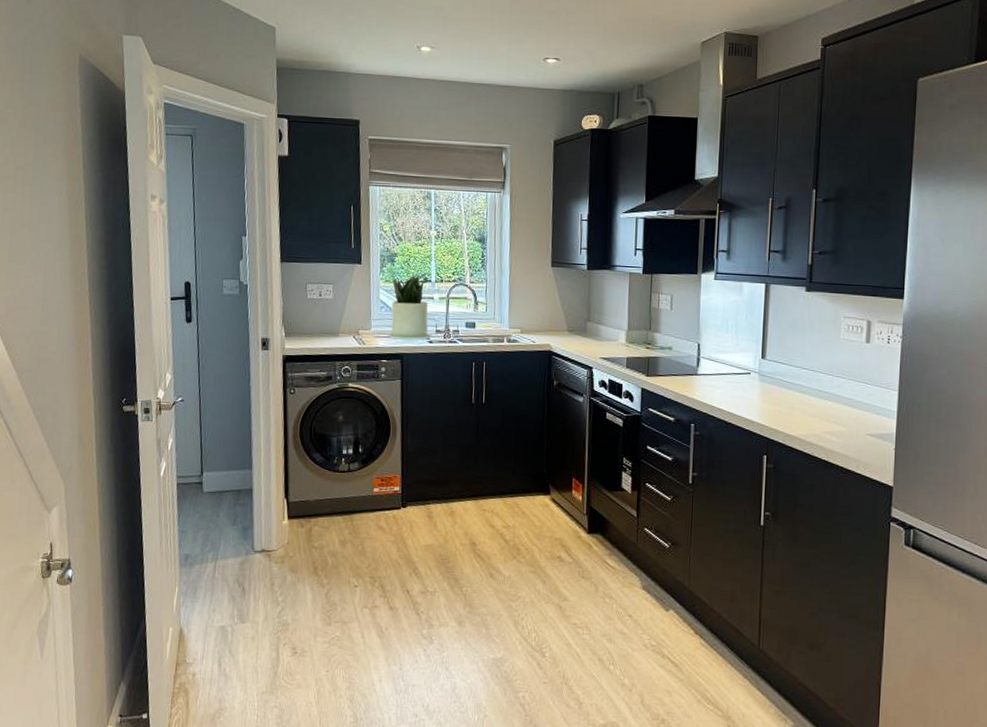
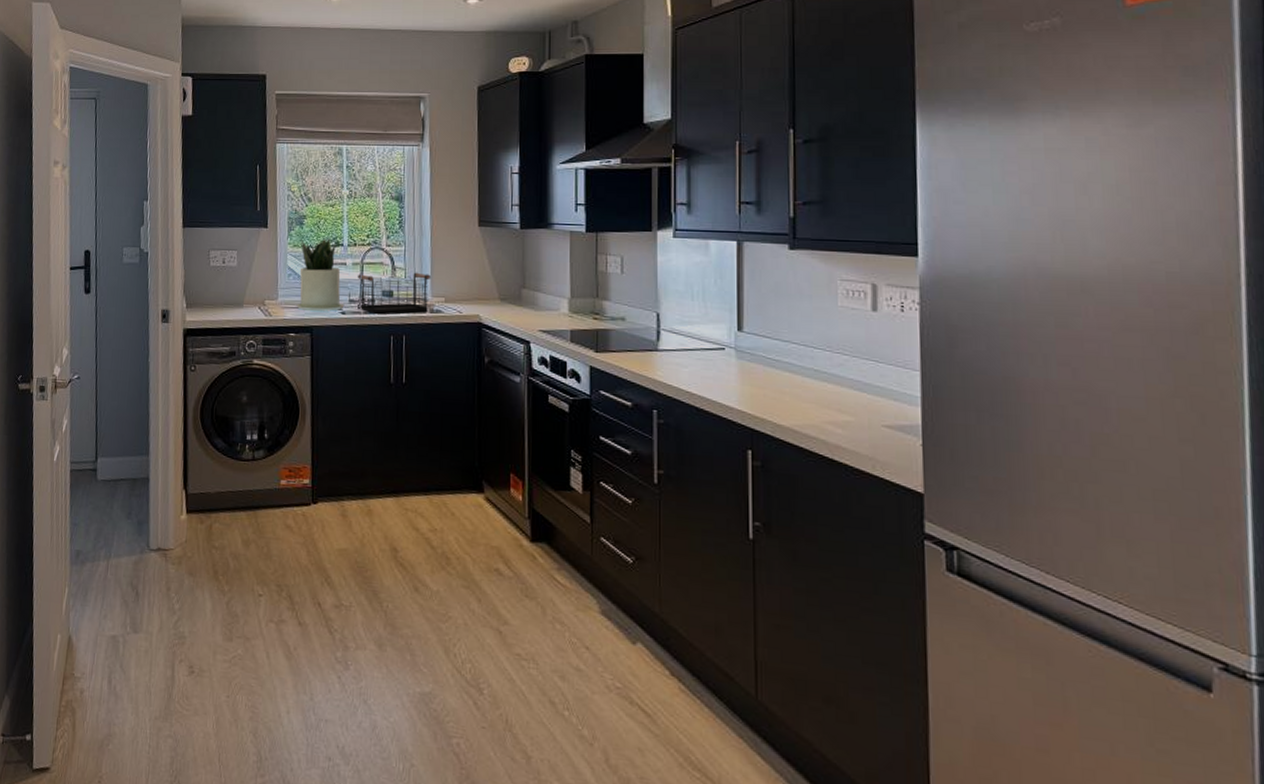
dish rack: none [444,306,508,343] -> present [358,272,430,314]

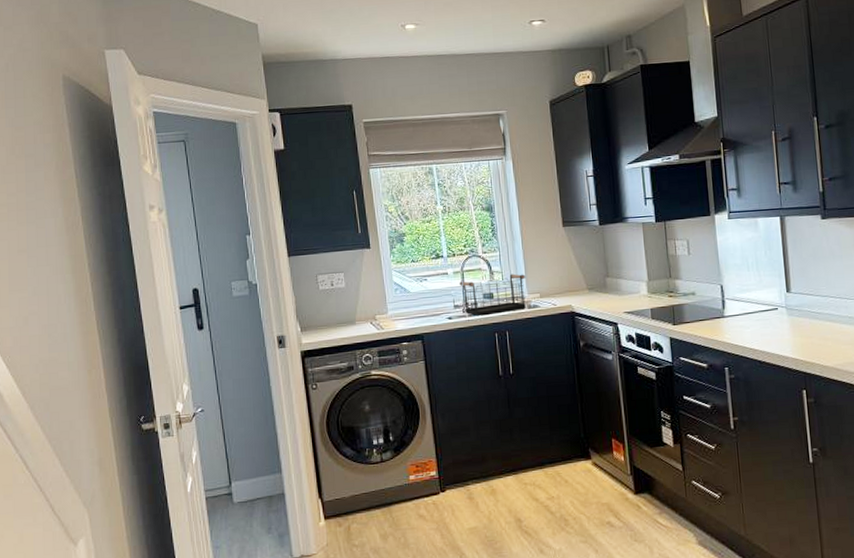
planter: present [296,238,345,312] -> none [402,252,450,321]

